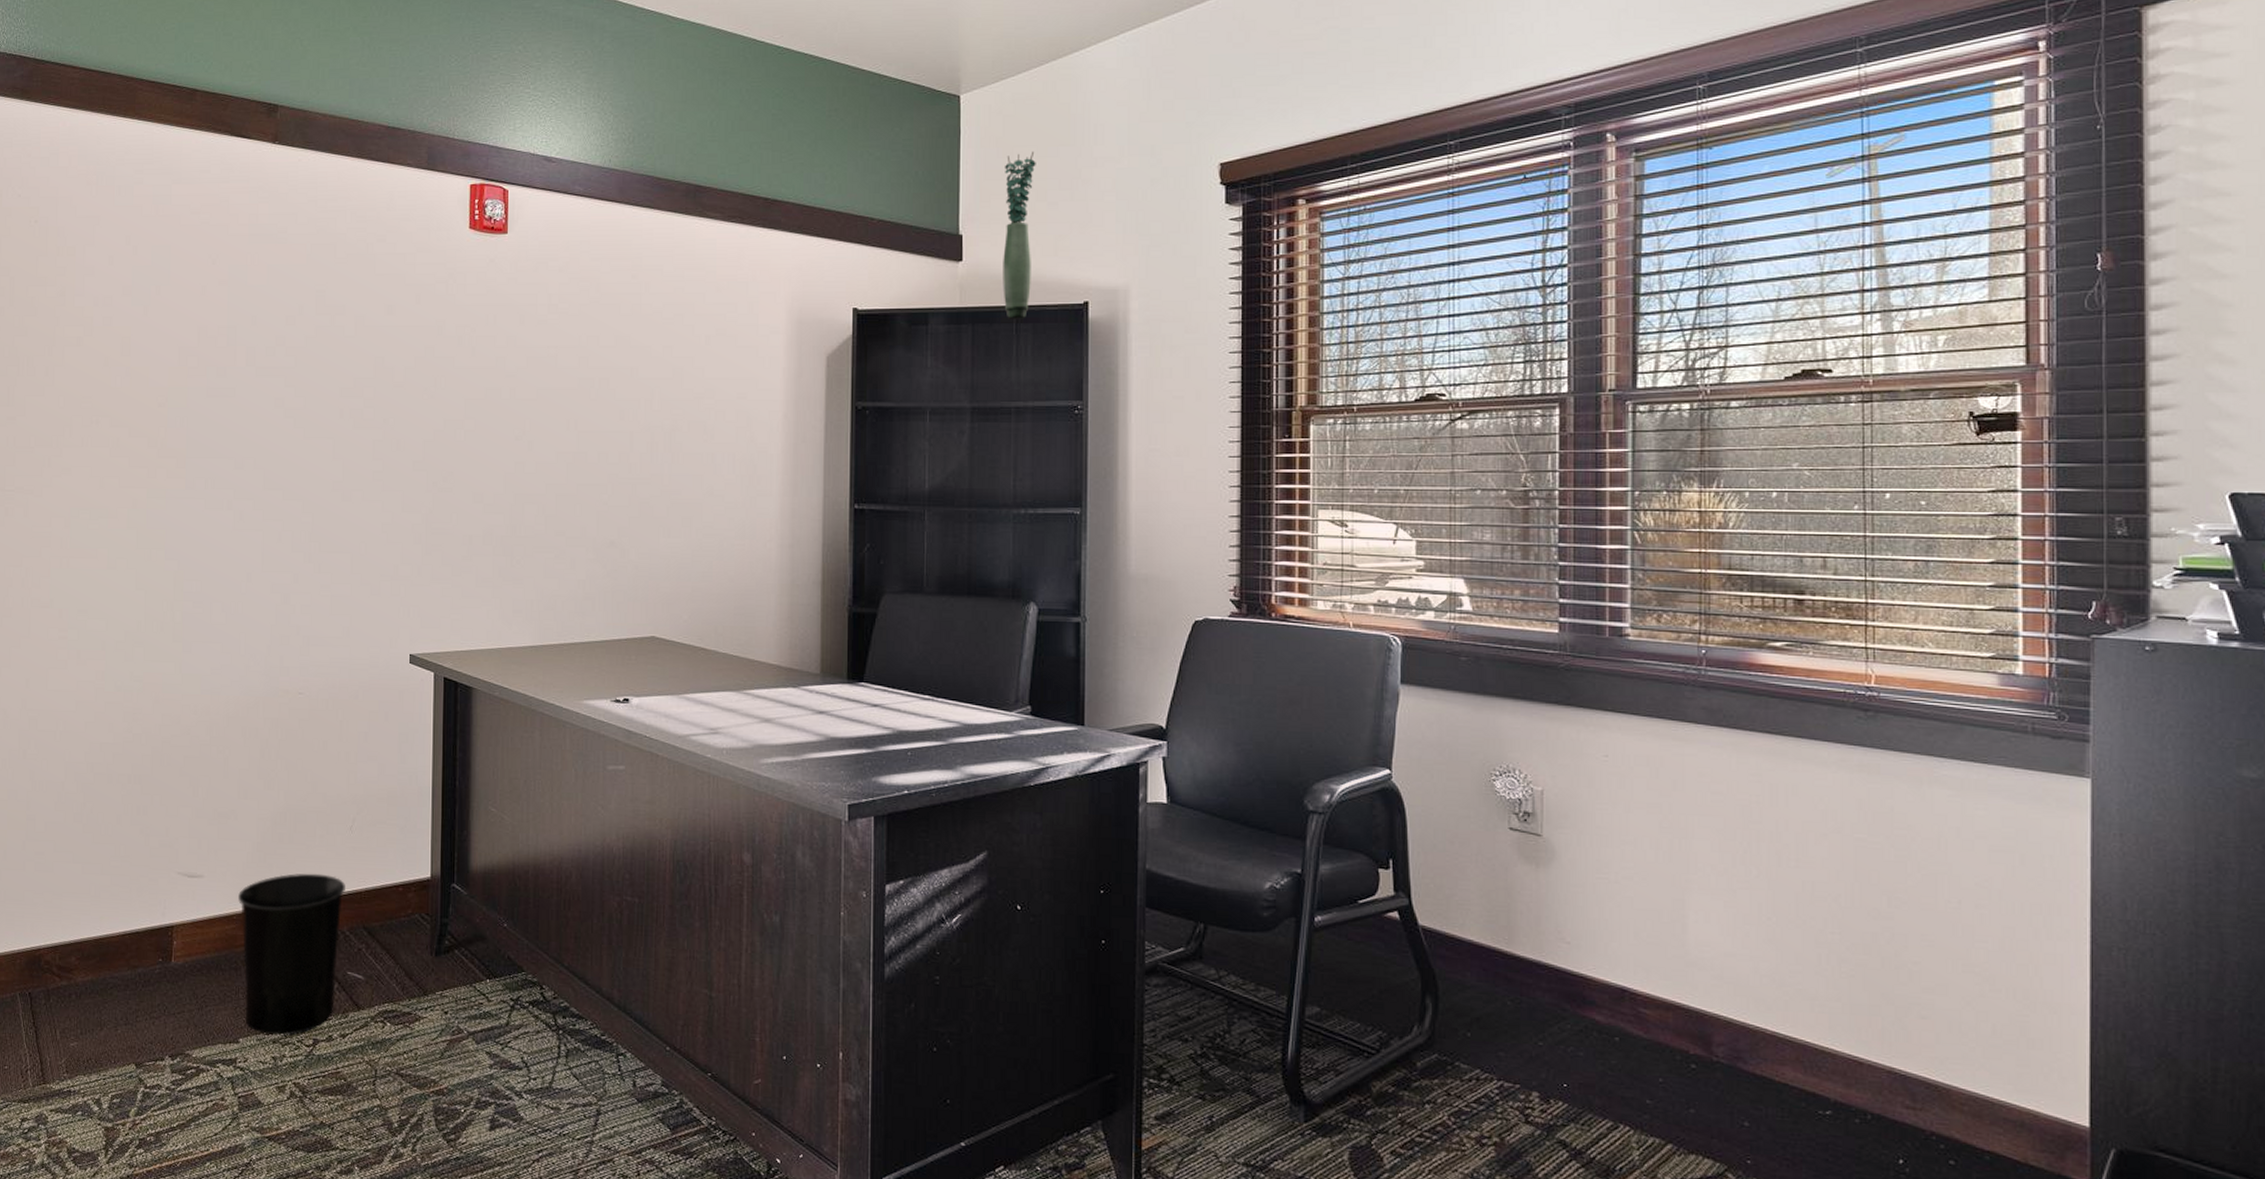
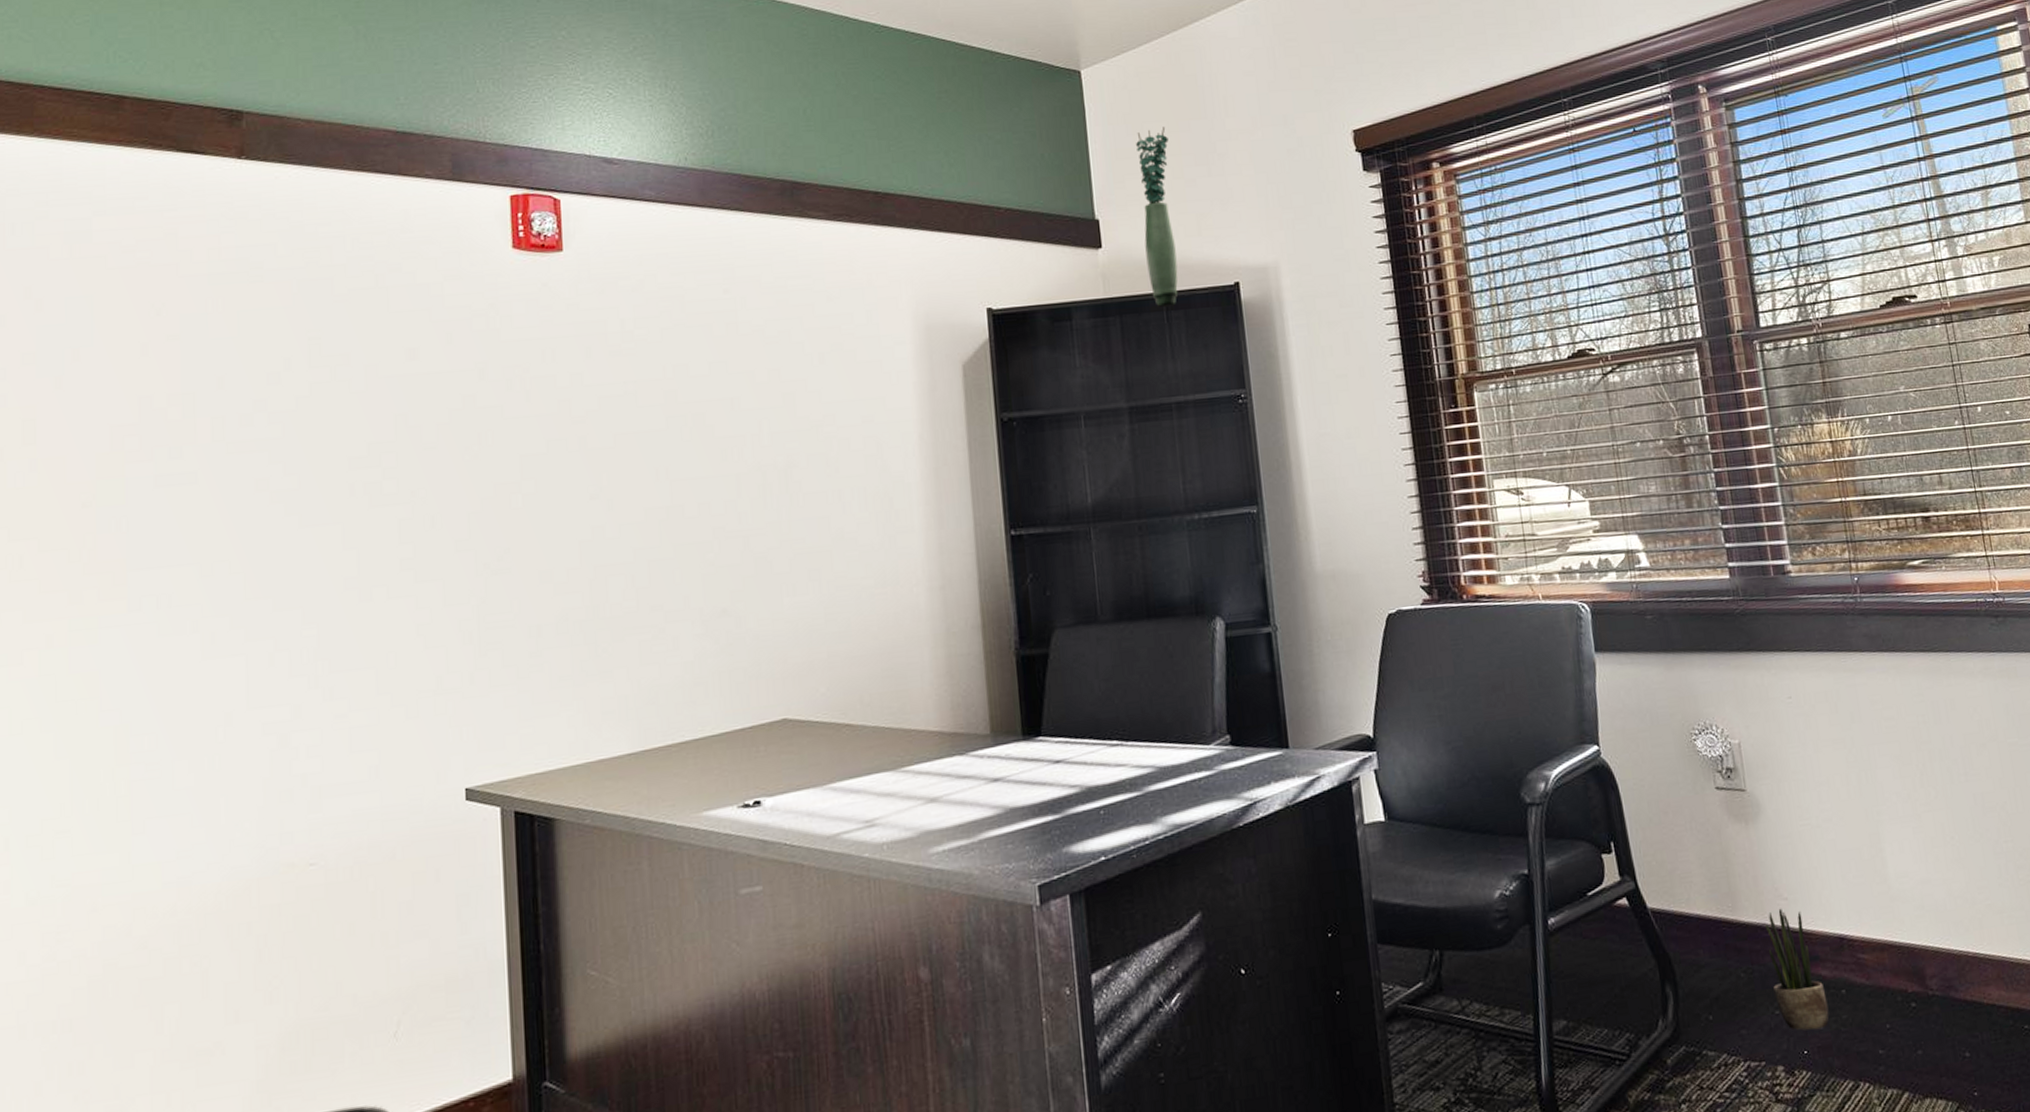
potted plant: none [1540,950,1597,1067] -> present [1764,908,1830,1031]

